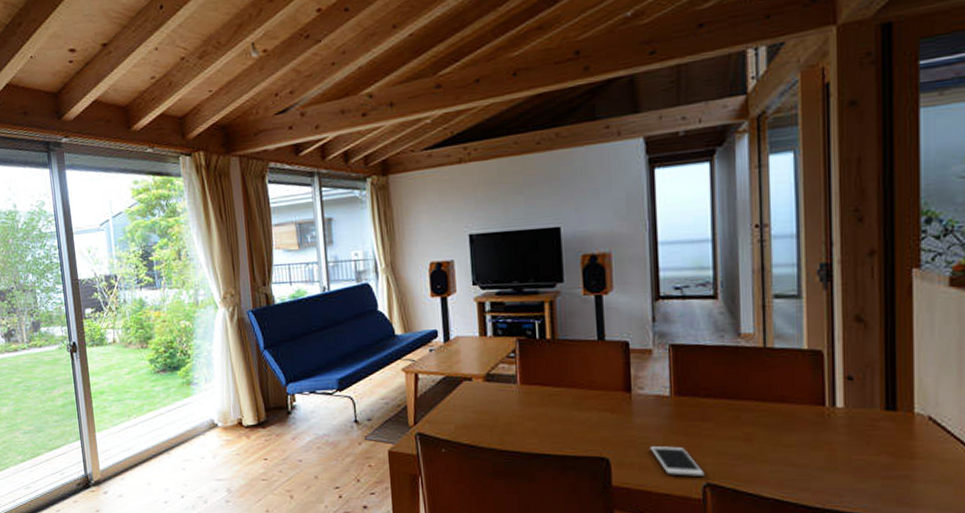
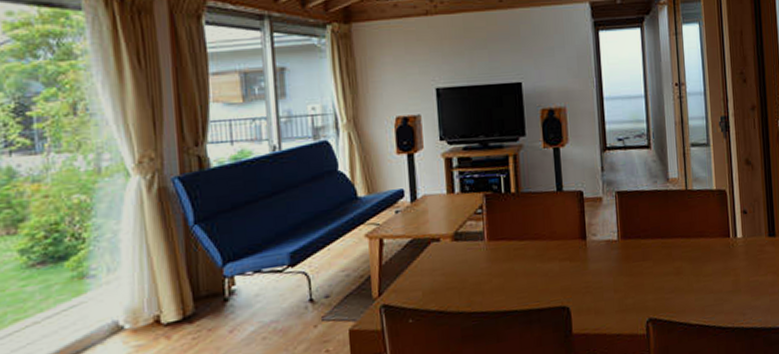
cell phone: present [650,446,705,476] -> none [603,287,647,316]

